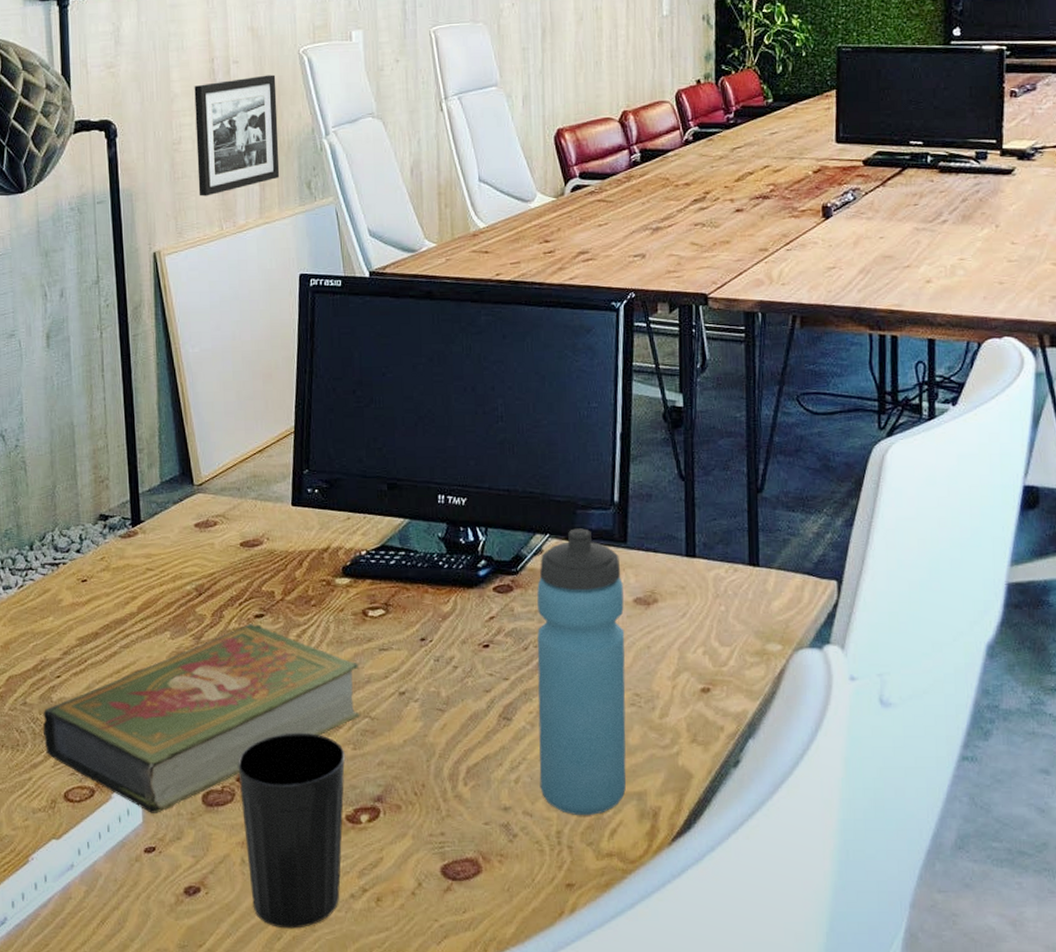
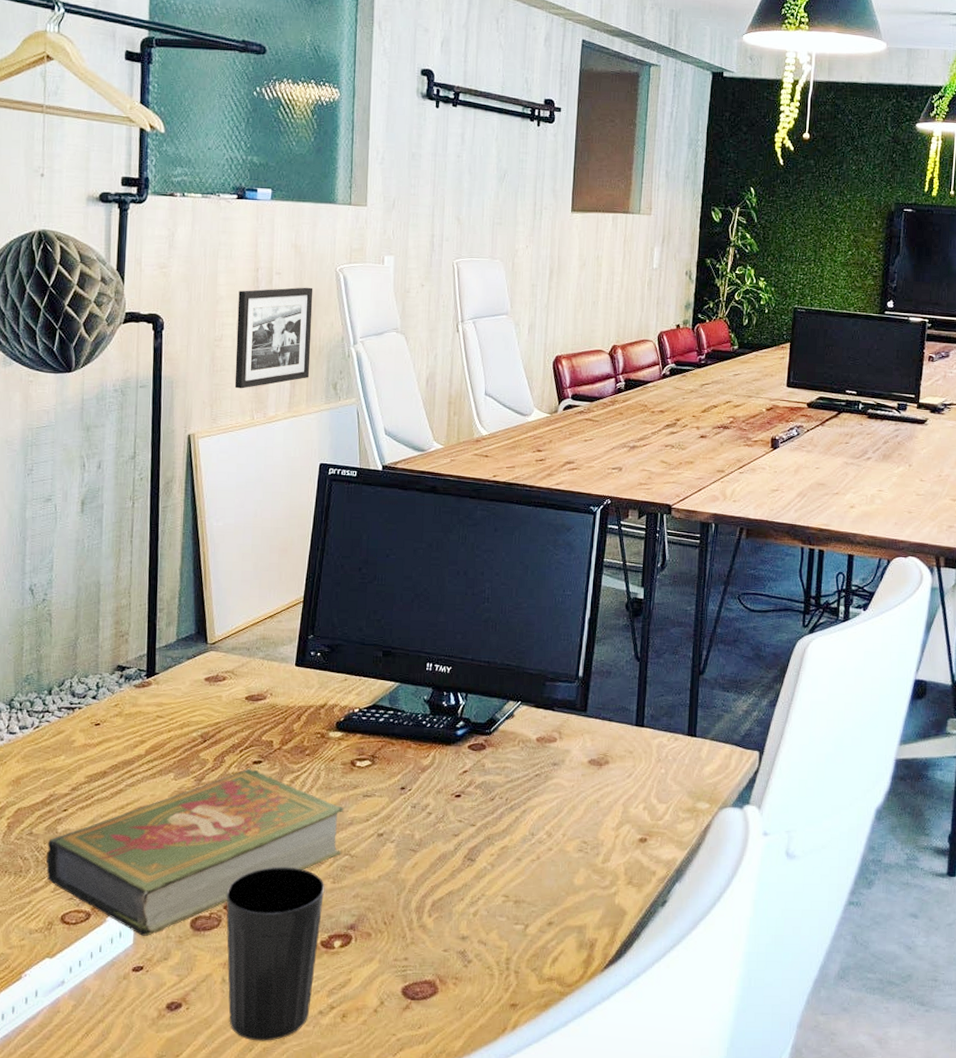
water bottle: present [537,528,627,816] -> none [495,698,580,946]

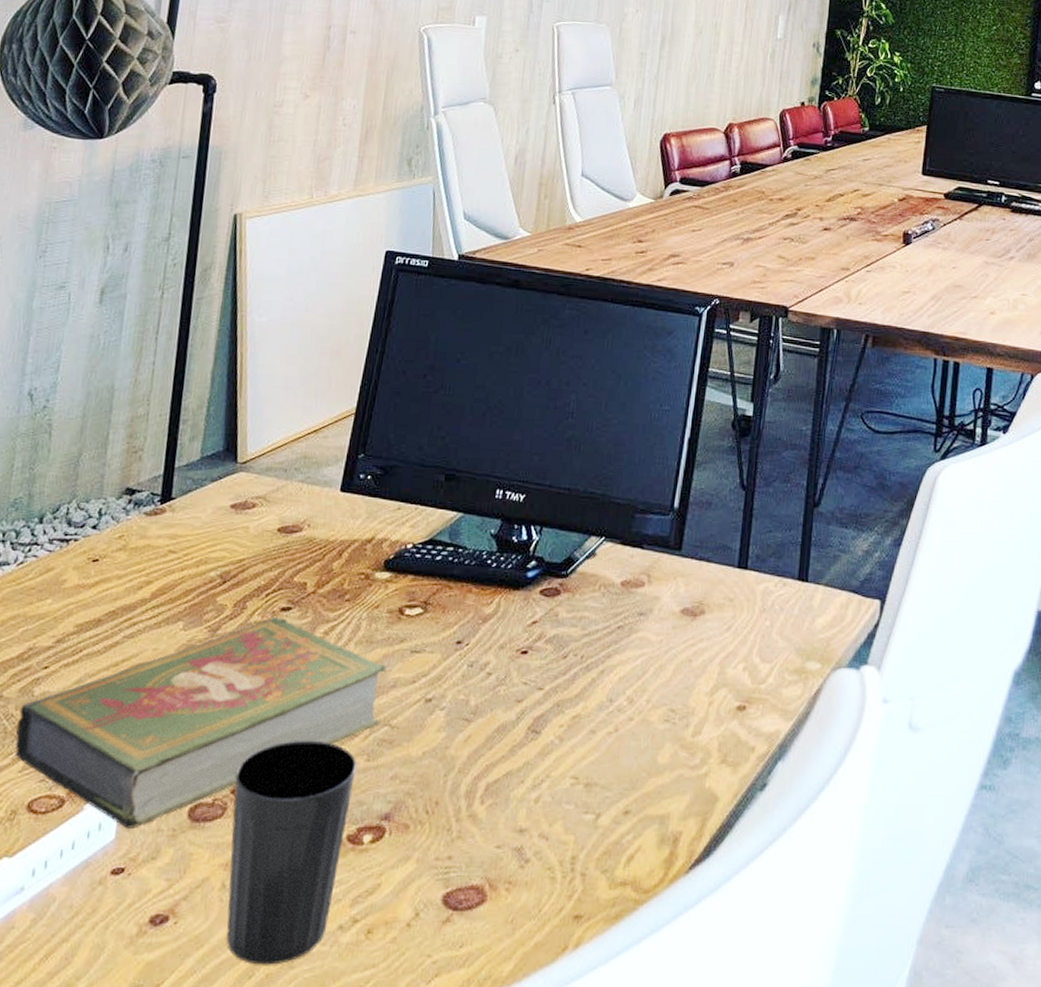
picture frame: present [234,287,313,389] -> none [293,48,392,163]

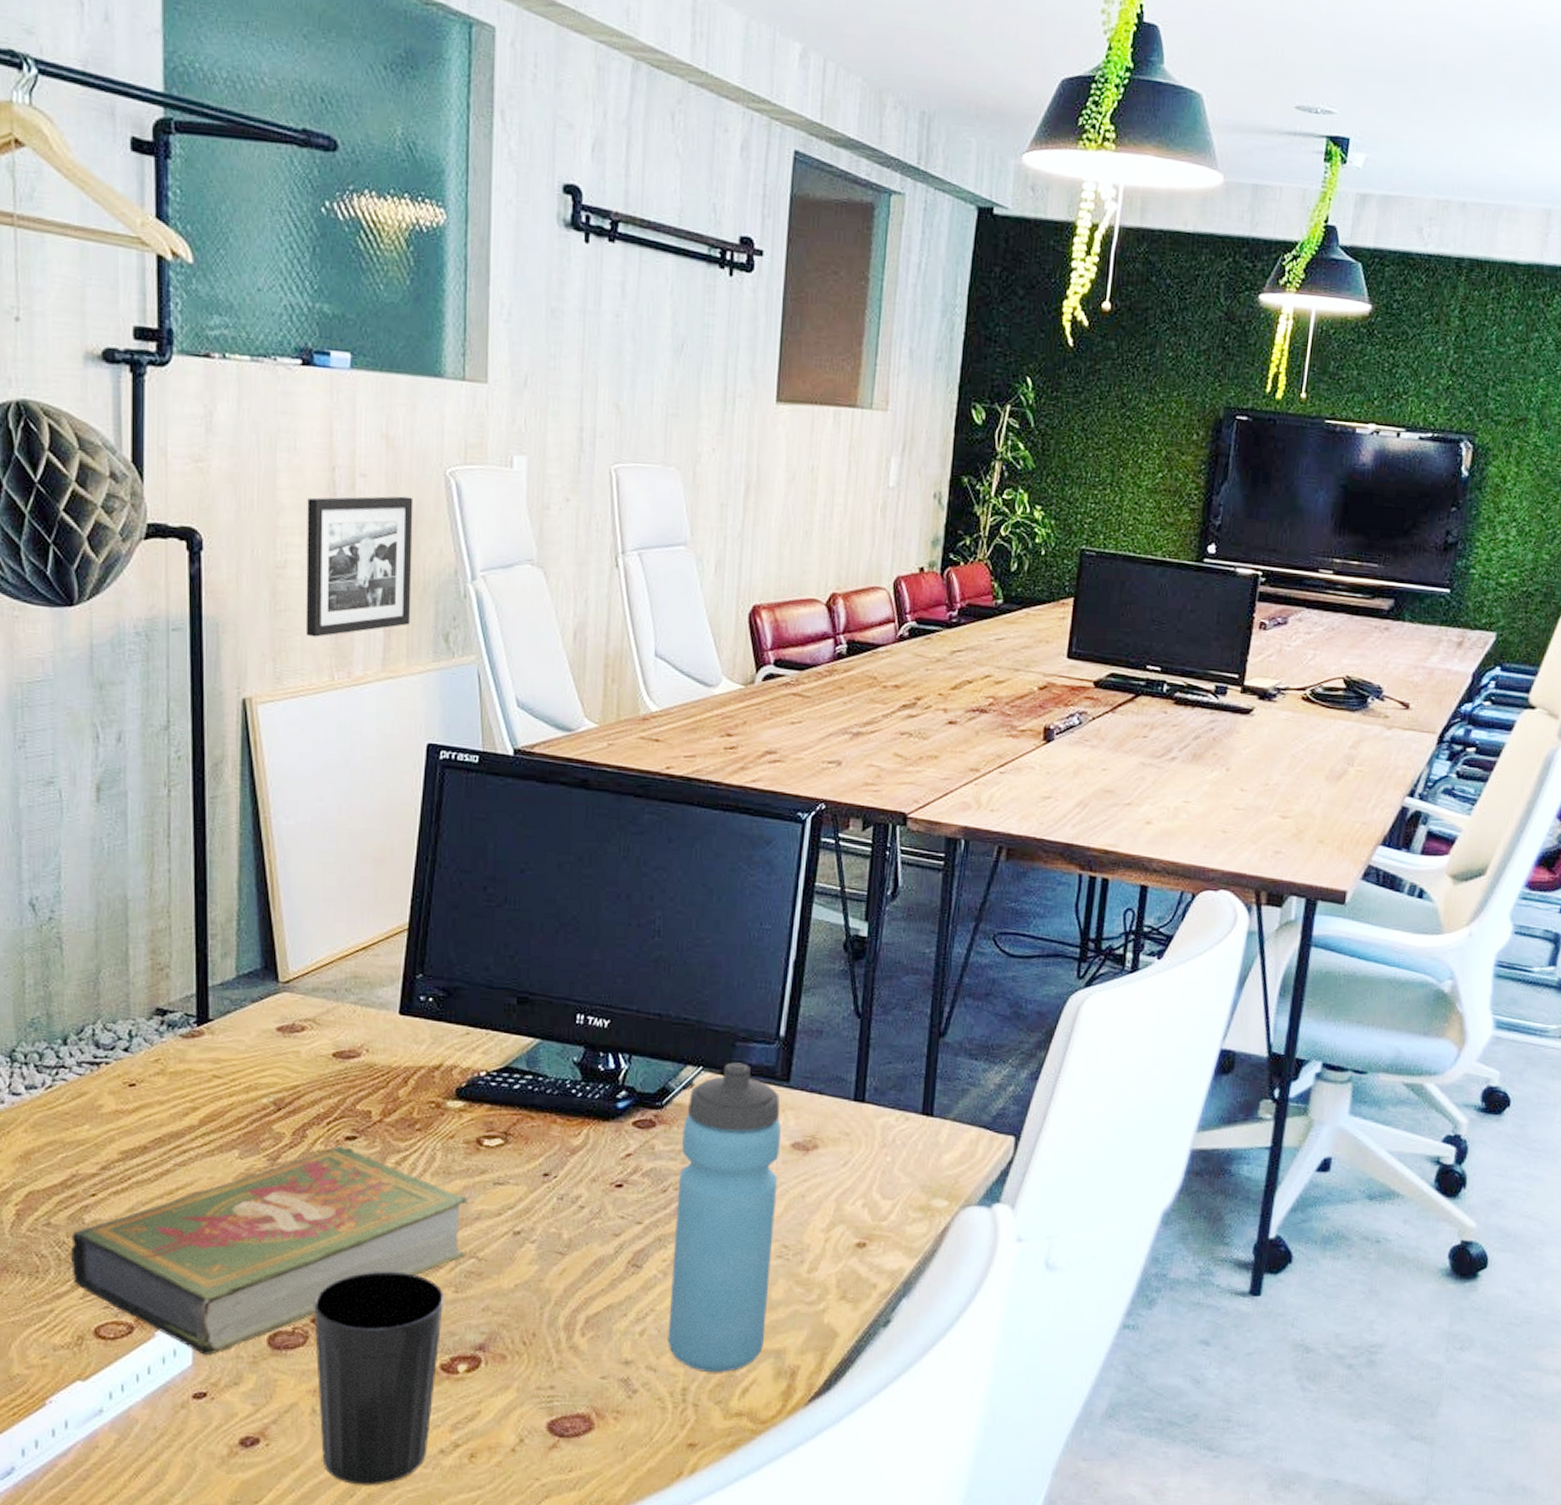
picture frame: none [293,48,392,163] -> present [305,496,414,637]
water bottle: none [560,533,672,841] -> present [667,1062,781,1373]

